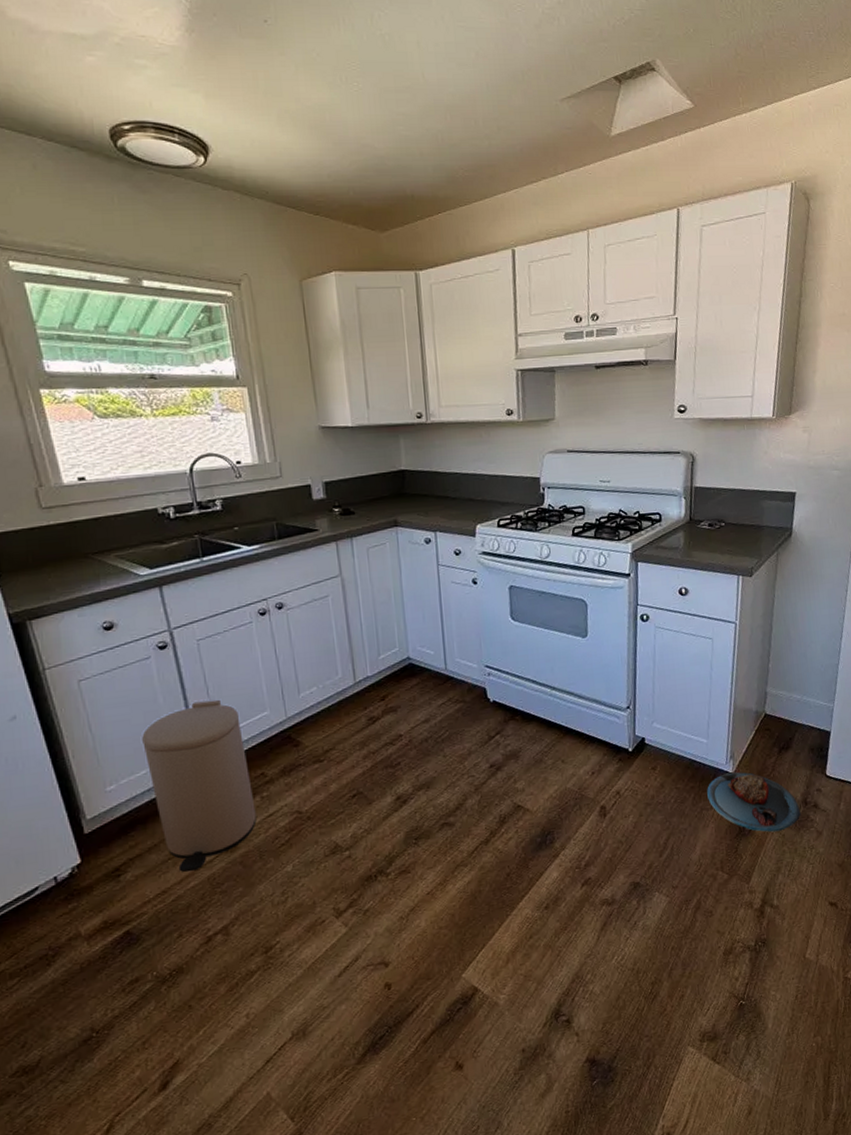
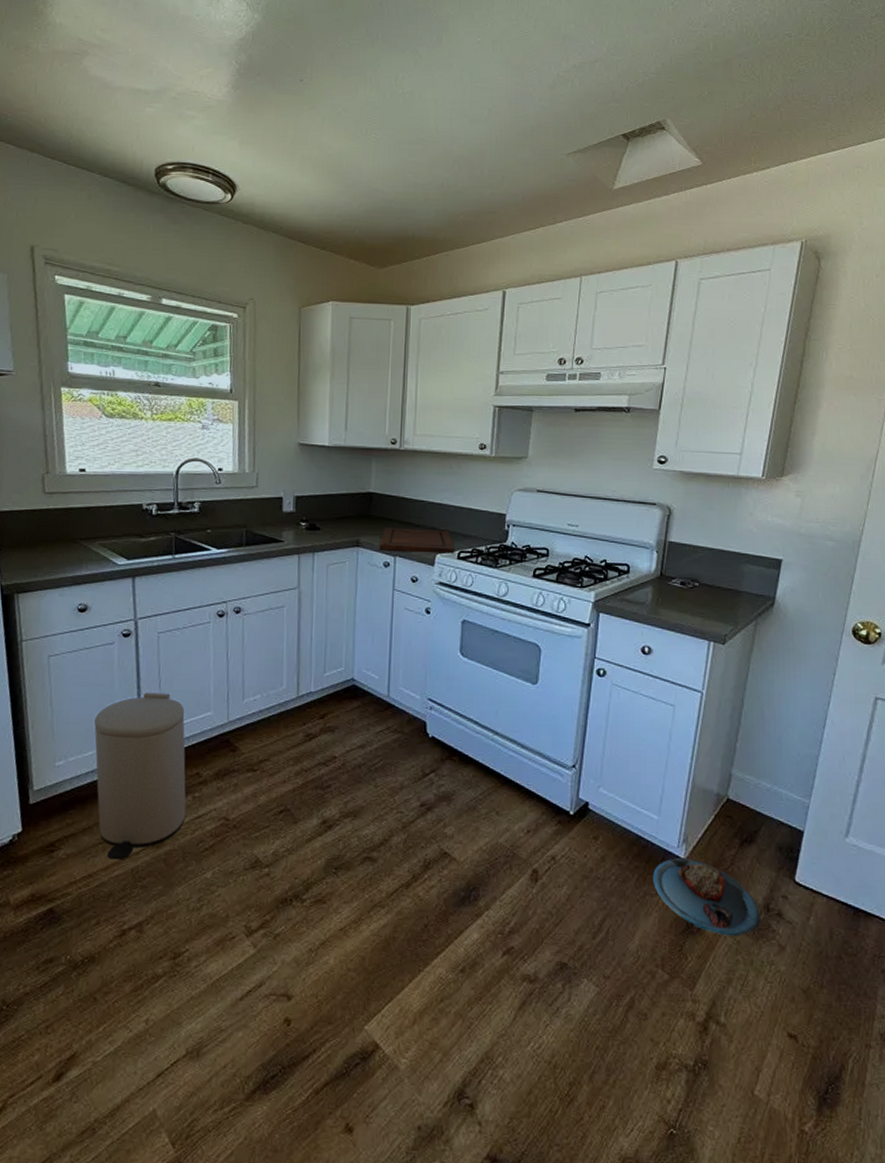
cutting board: none [418,500,495,528] -> present [379,527,455,554]

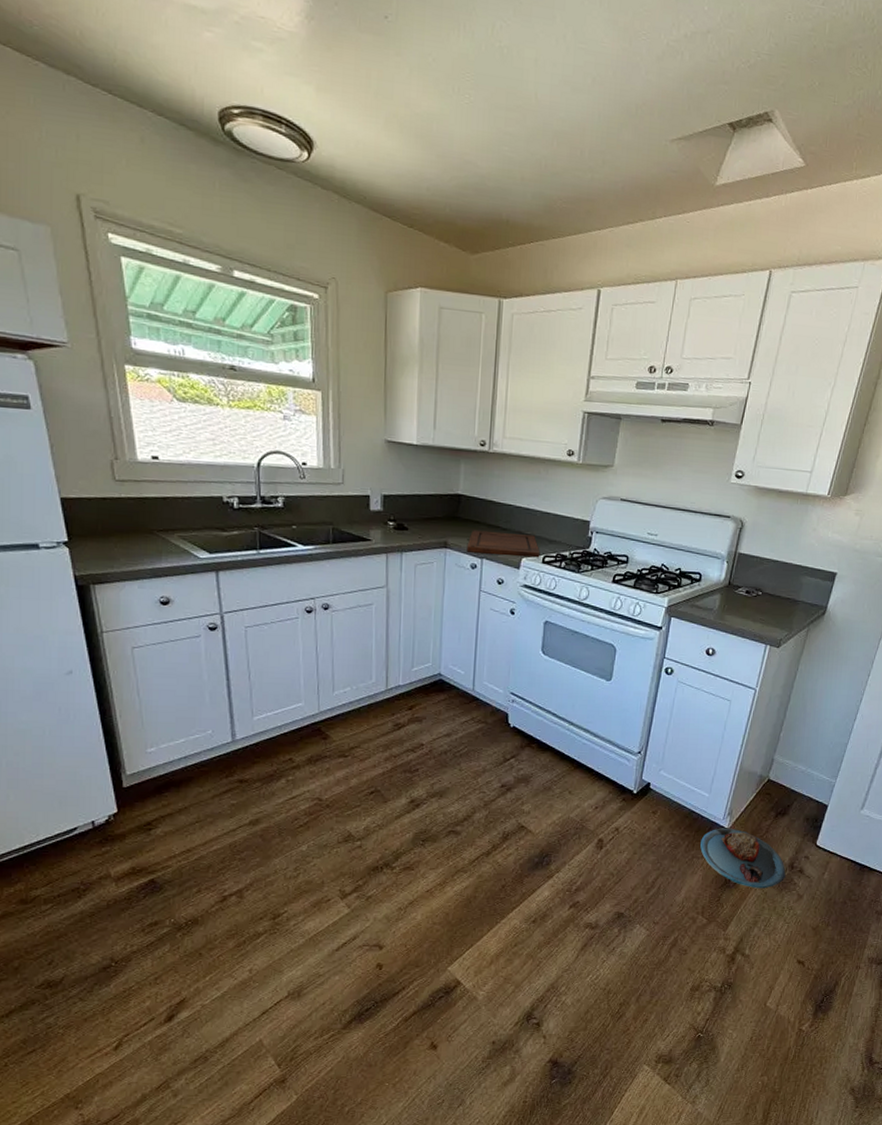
pedal bin: present [94,692,187,861] -> none [184,684,280,837]

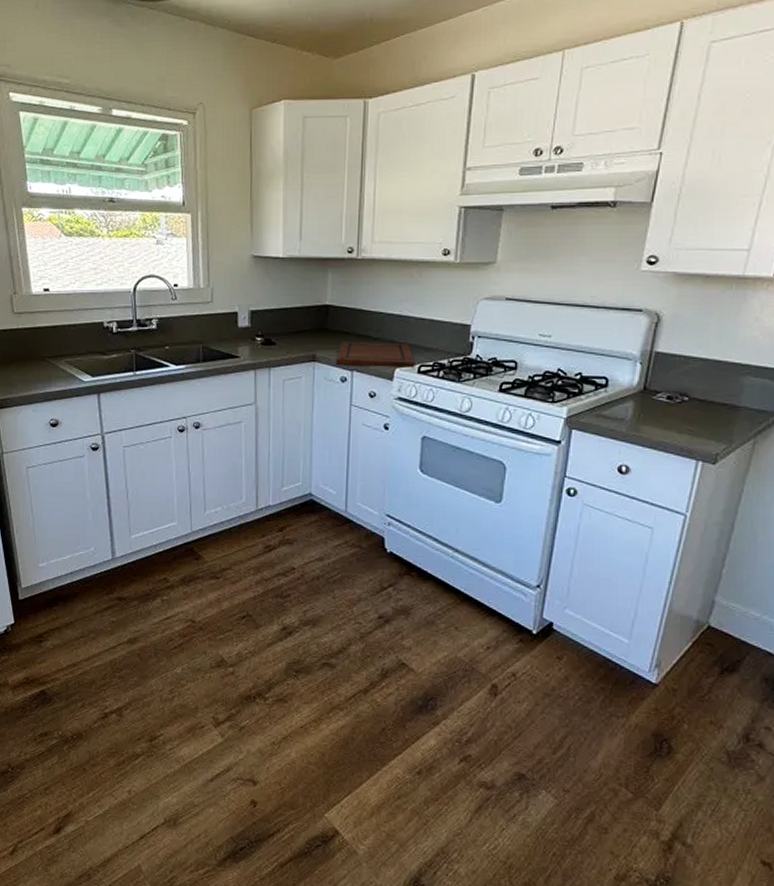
pet bowl: present [700,828,786,889] -> none [620,682,739,763]

